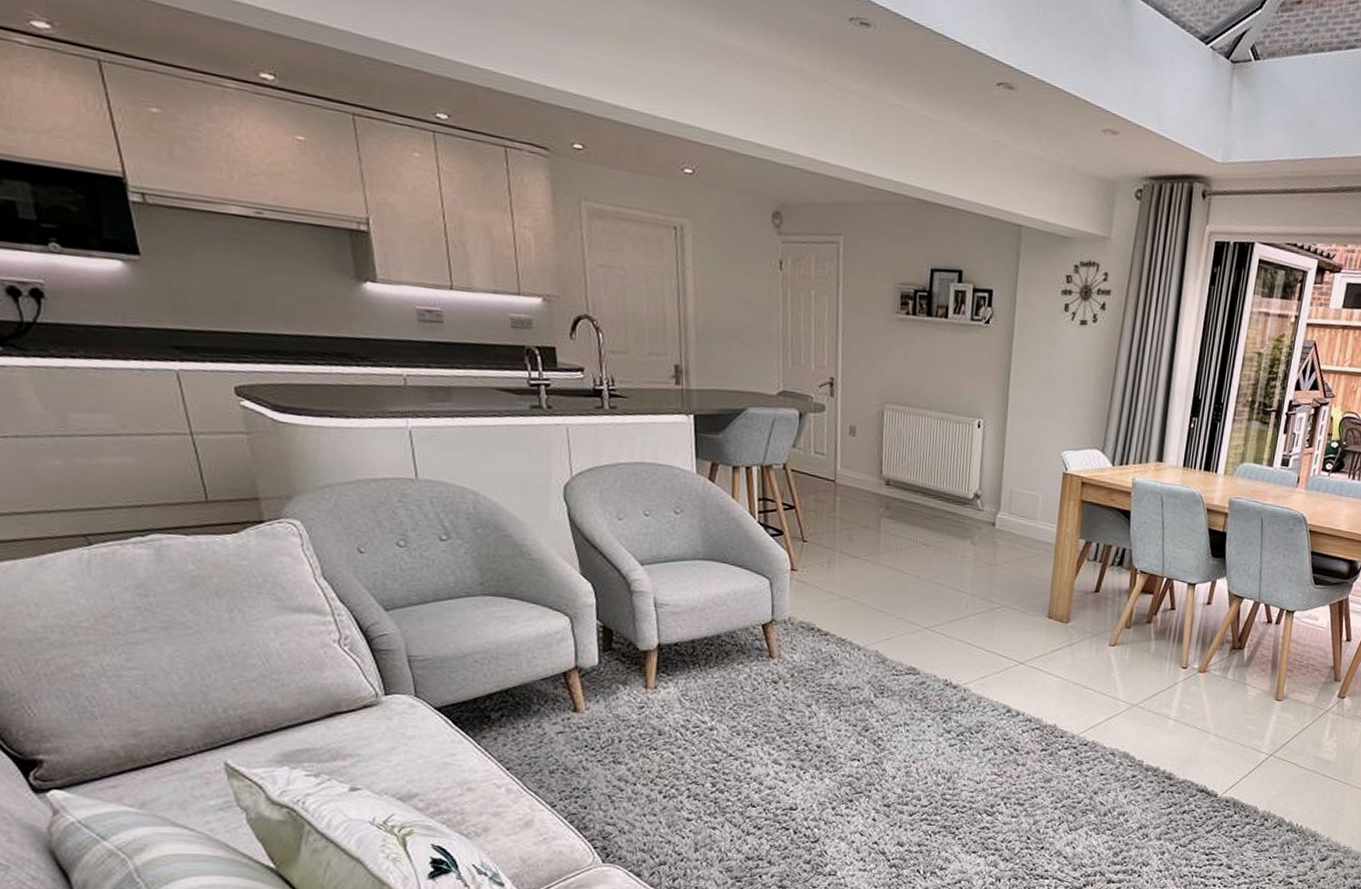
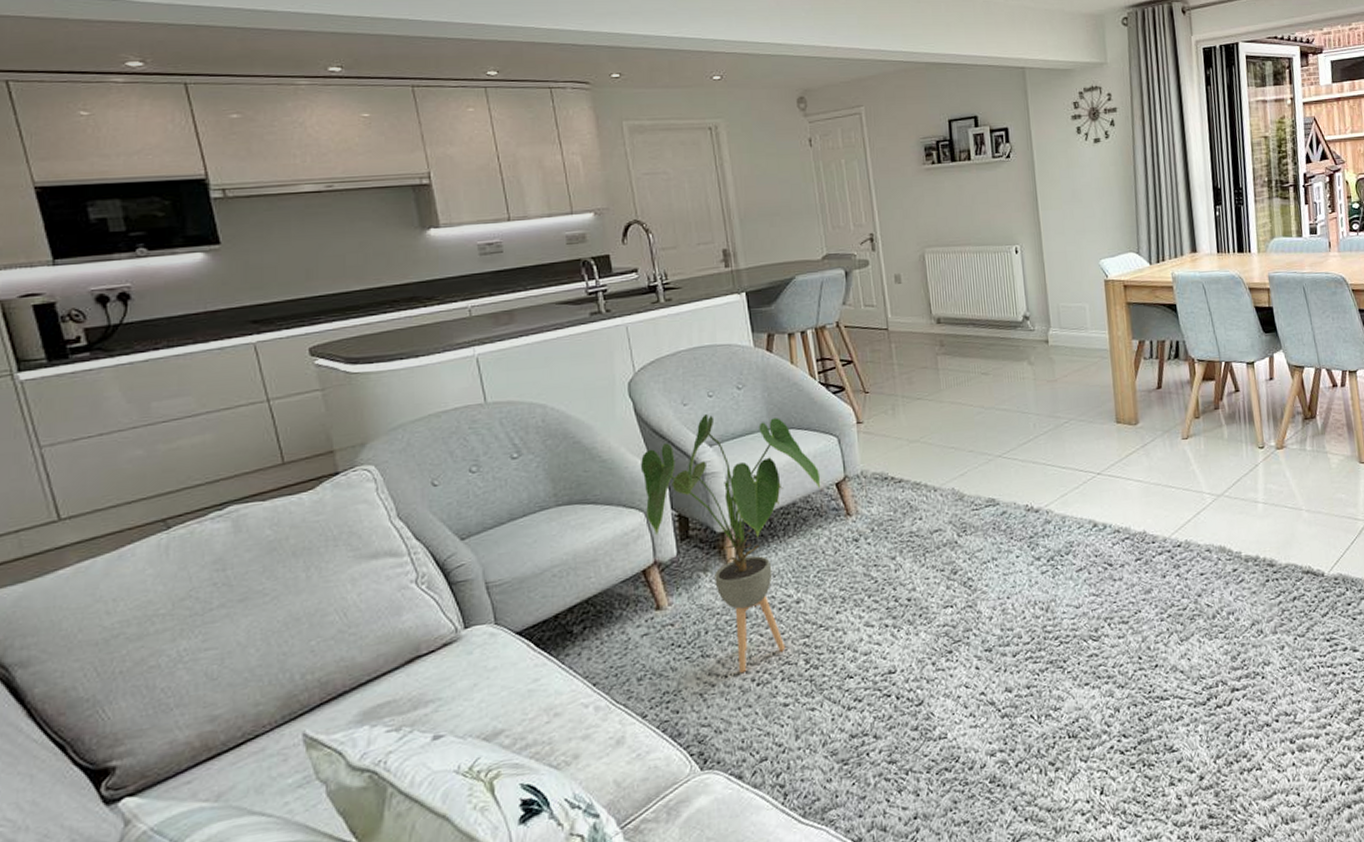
house plant: none [569,533,748,783] -> present [640,414,821,673]

